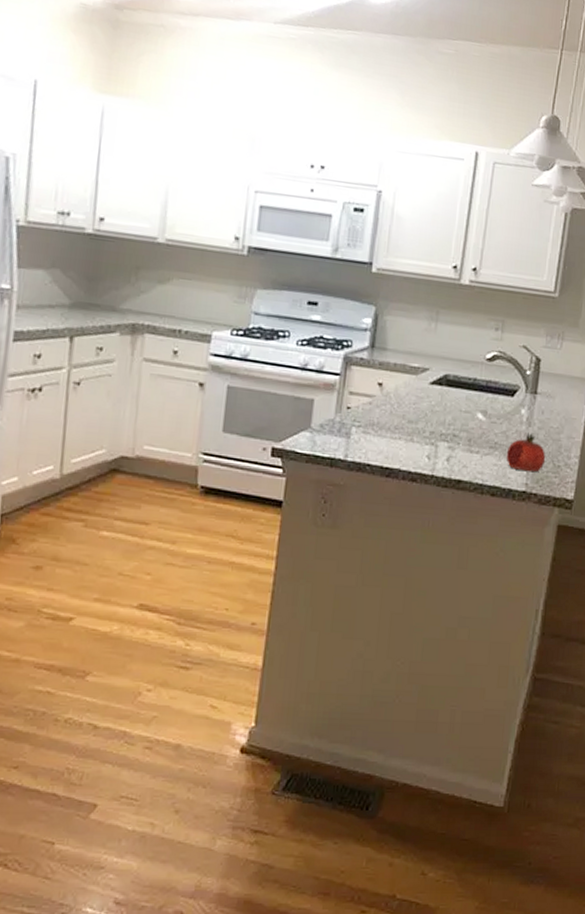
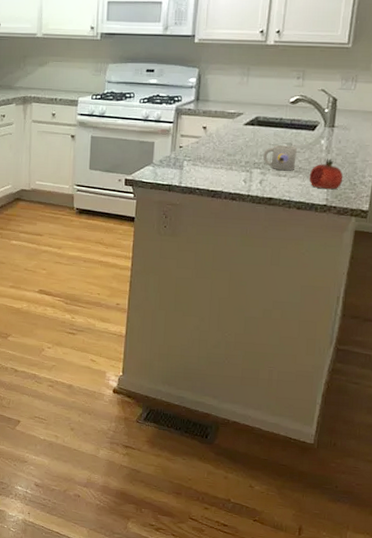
mug: none [452,411,493,447] -> present [263,144,297,171]

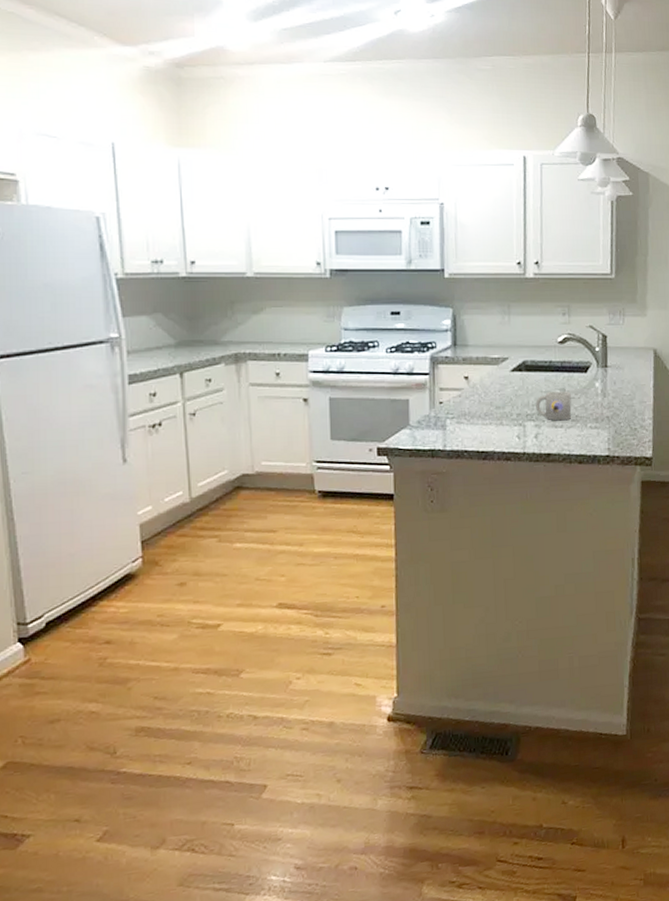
fruit: present [309,158,343,190] -> none [587,403,623,438]

